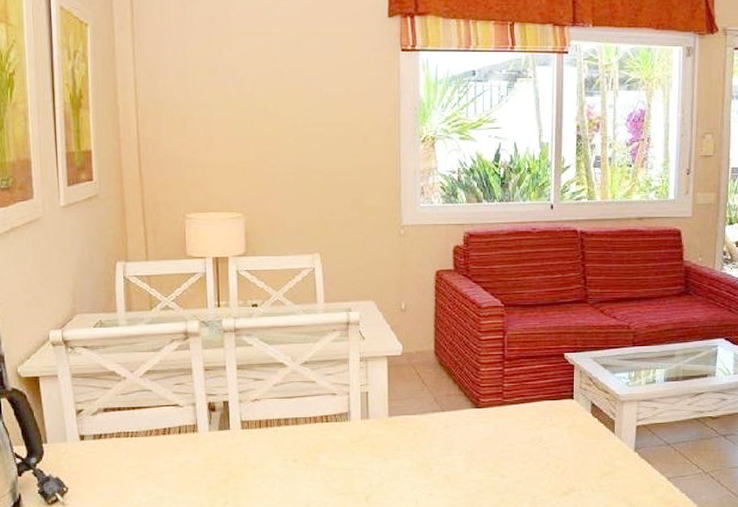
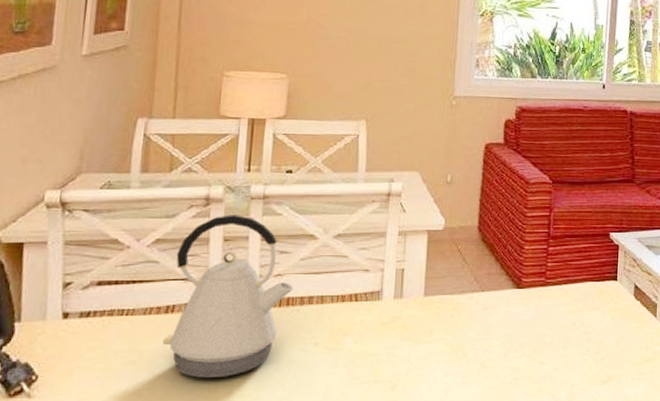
kettle: none [164,347,270,490] -> present [162,215,294,378]

